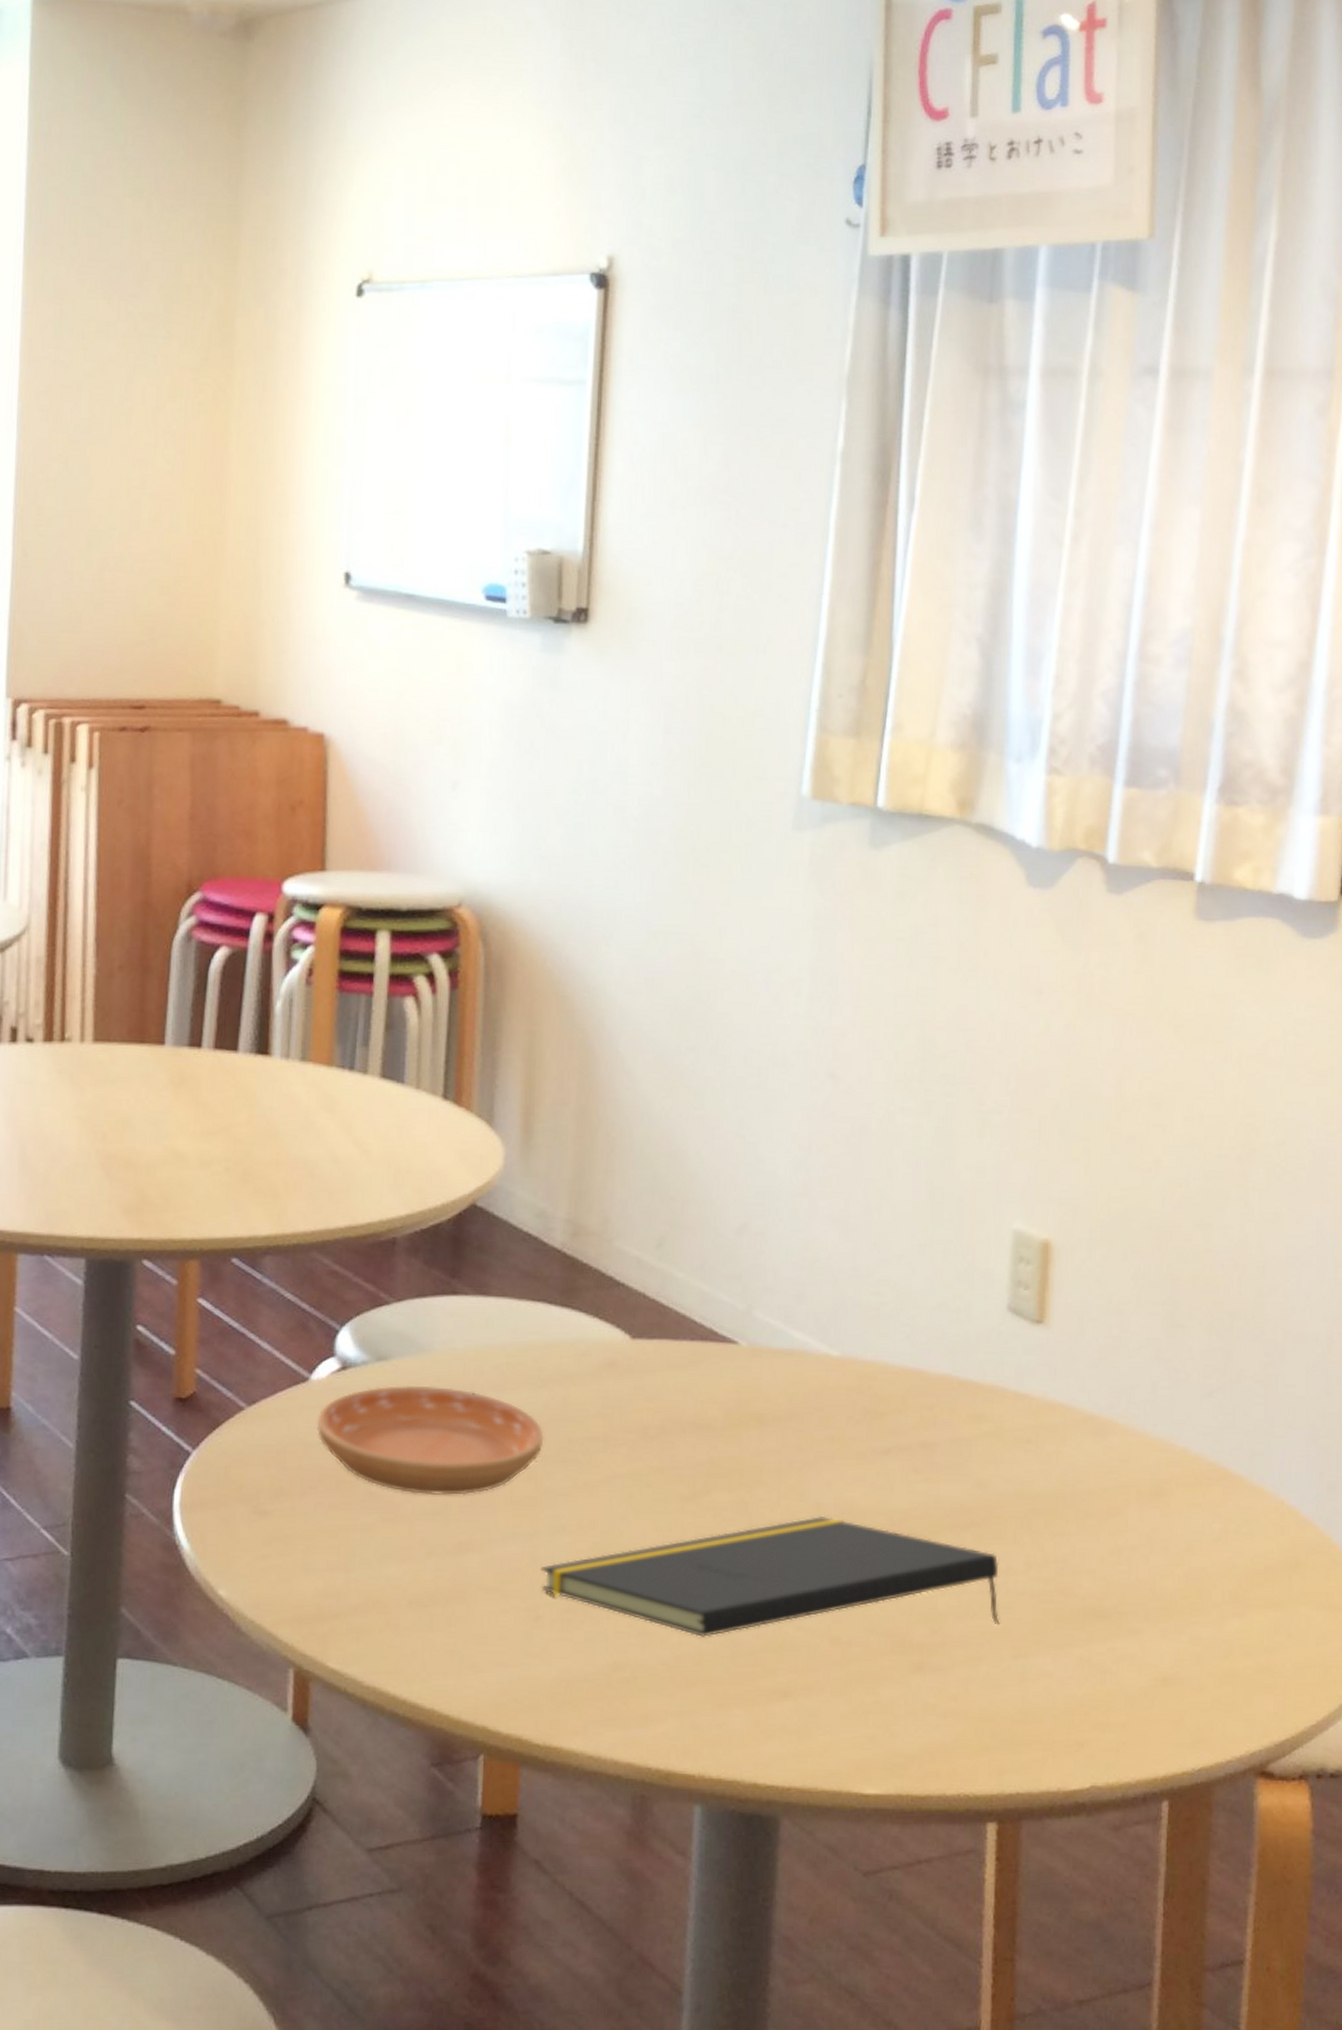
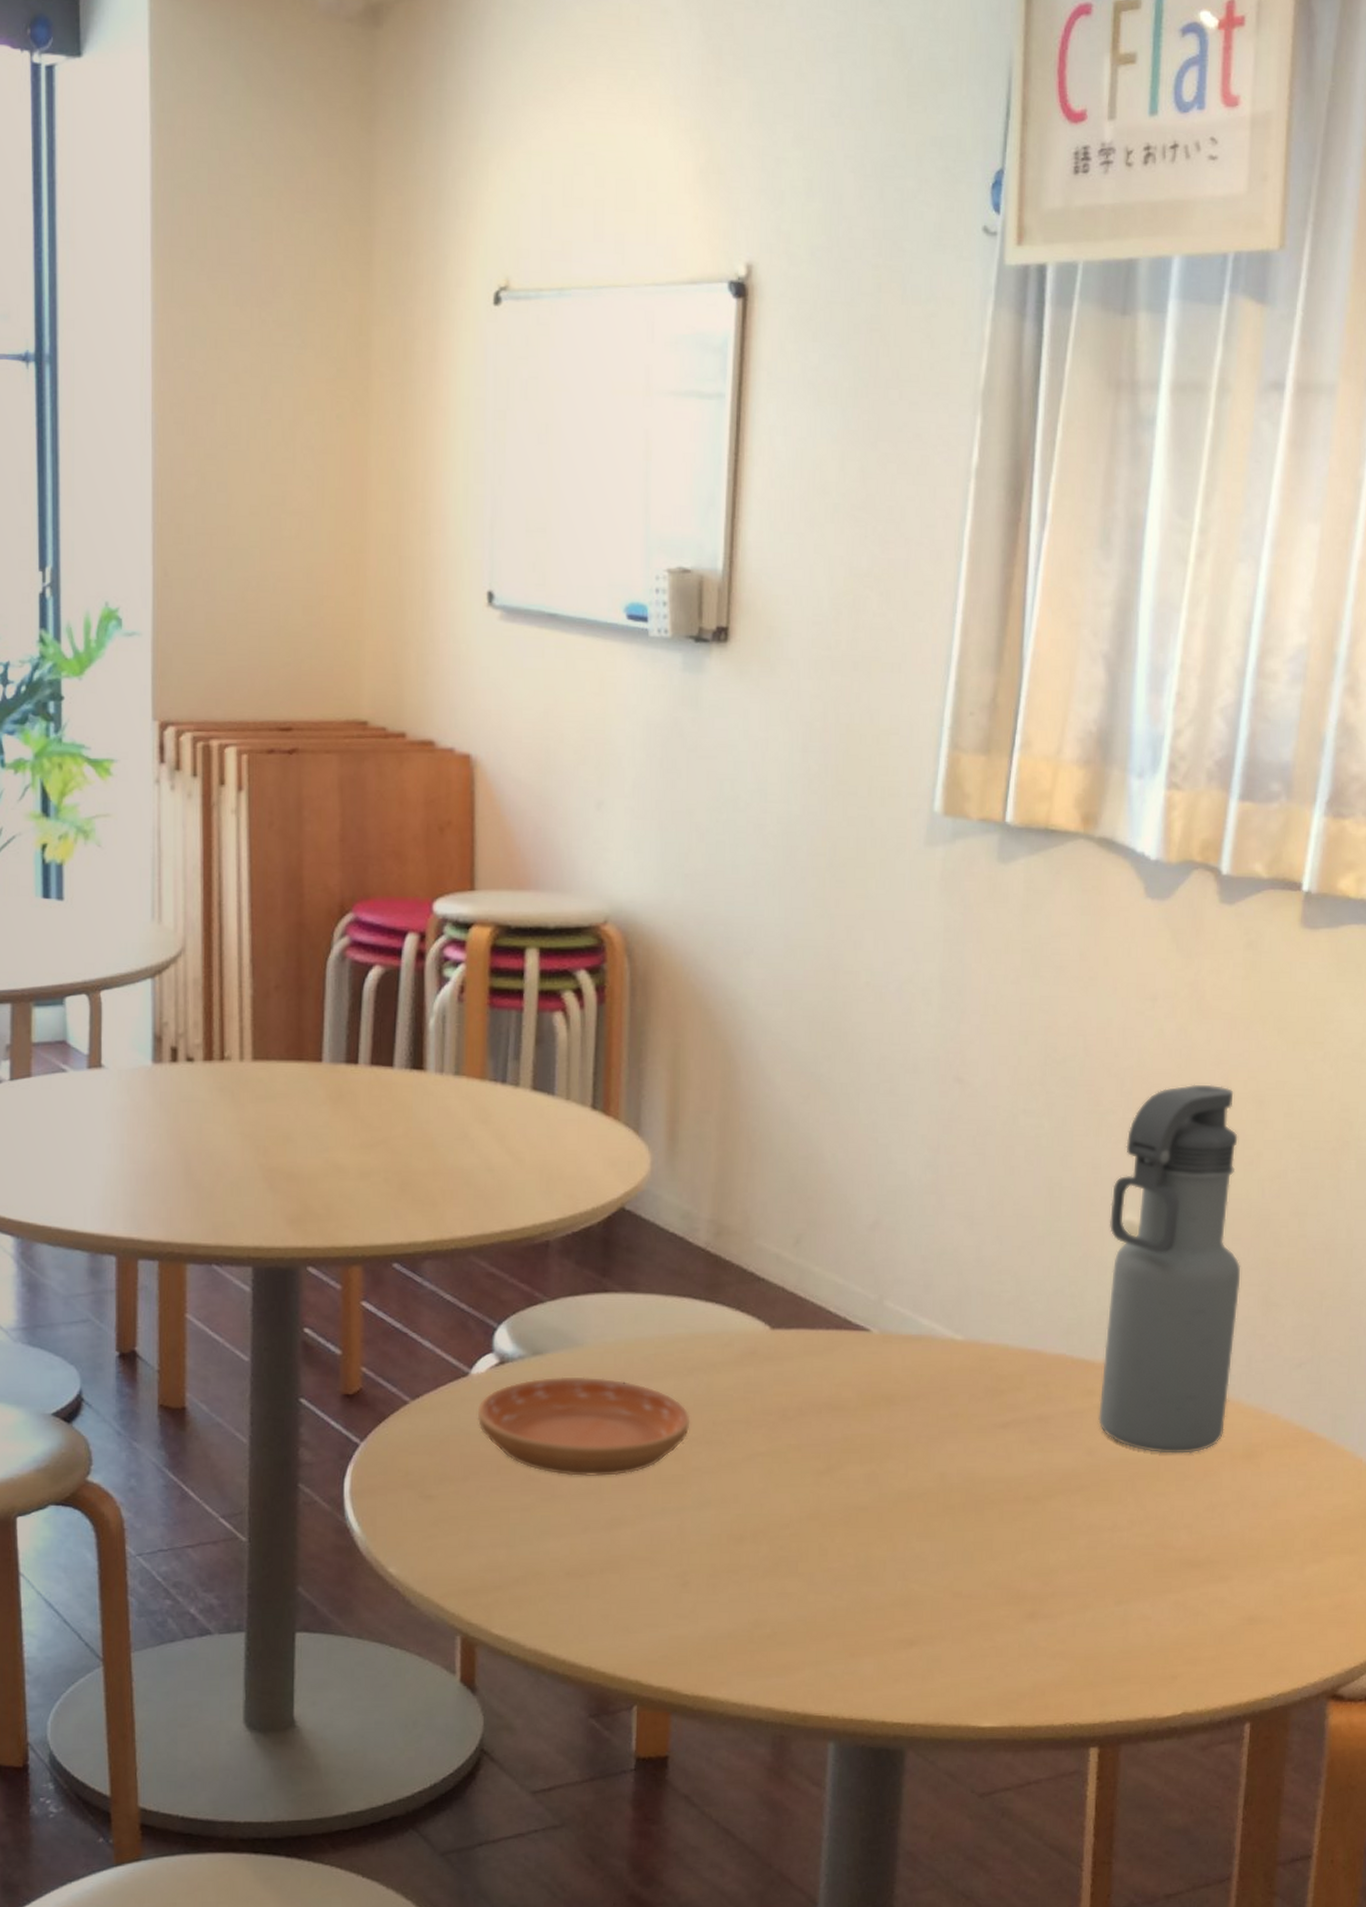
notepad: present [540,1515,1000,1637] -> none [688,1484,1106,1595]
water bottle: none [989,1084,1142,1489] -> present [1098,1084,1241,1454]

